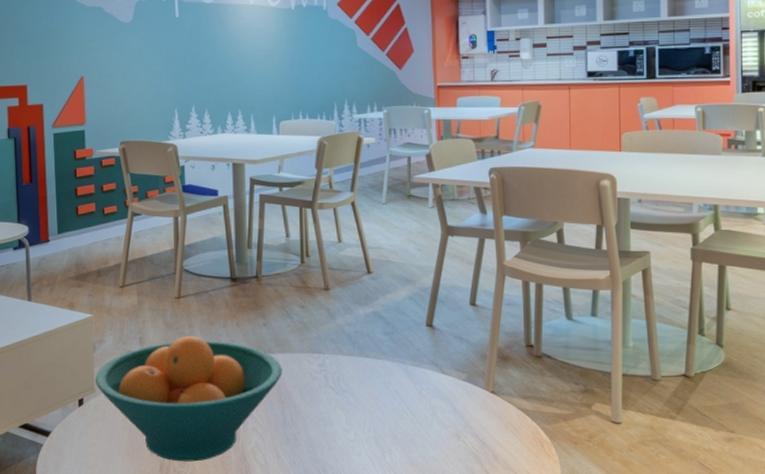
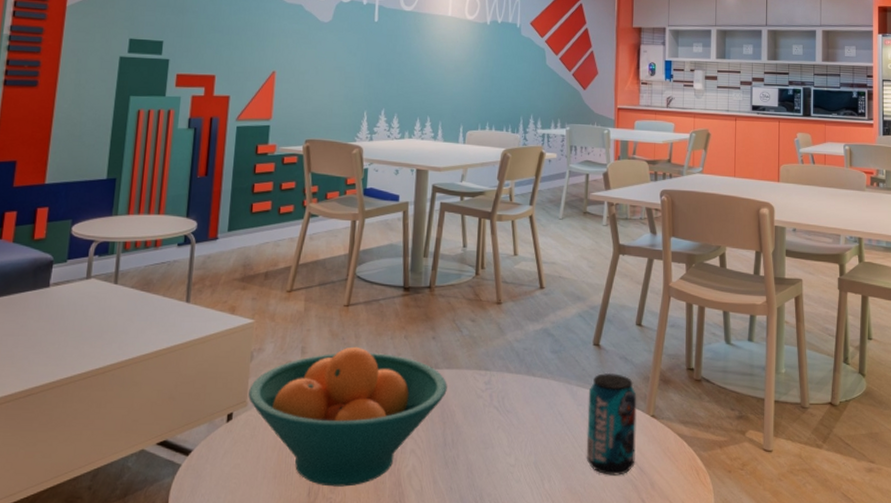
beverage can: none [424,351,476,449] -> present [586,372,637,476]

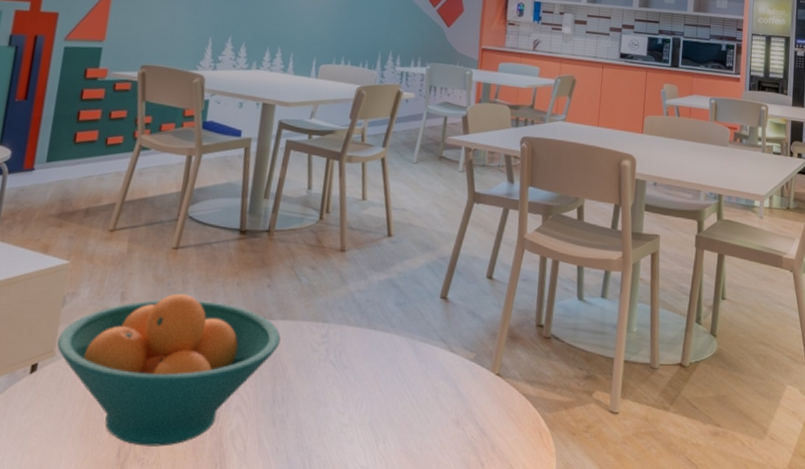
beverage can: present [586,372,637,476] -> none [425,327,483,437]

